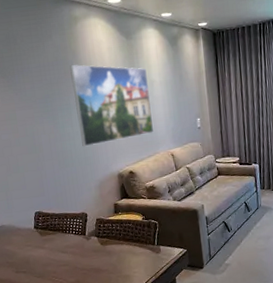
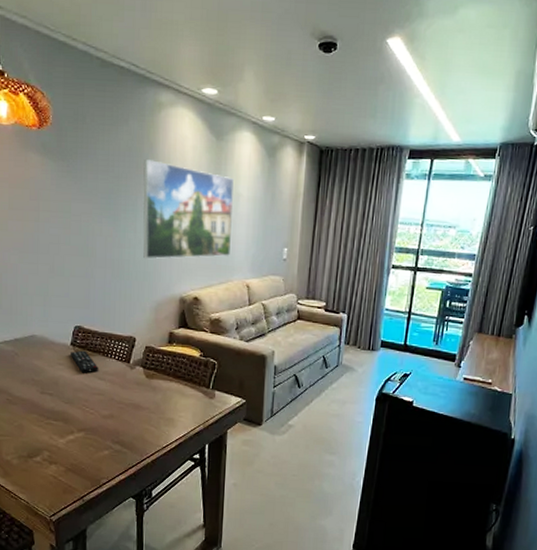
remote control: none [35,231,61,250] -> present [71,350,99,373]

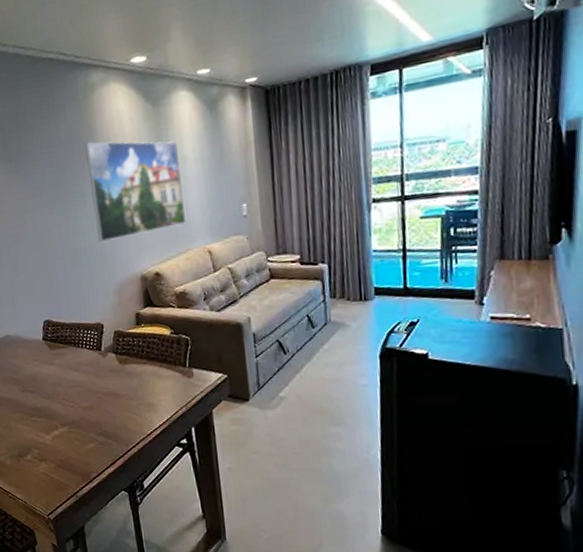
remote control: present [71,350,99,373] -> none [44,343,72,367]

